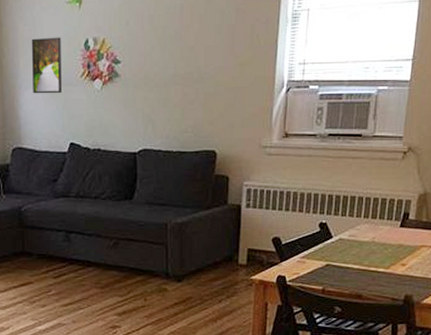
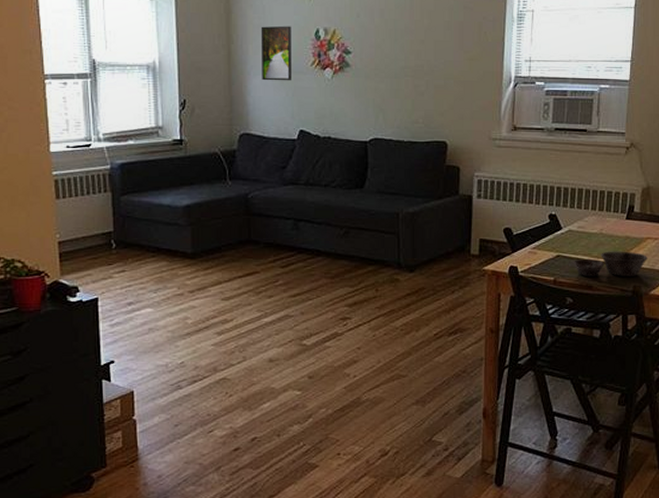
bowl: none [343,259,421,285] -> present [574,251,647,276]

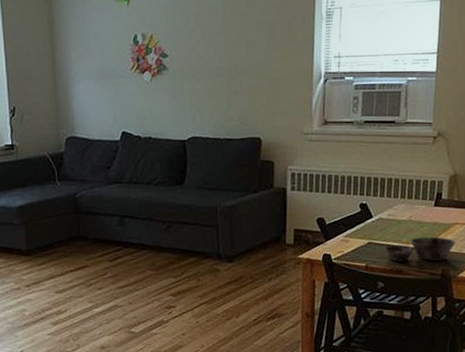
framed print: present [261,25,291,81] -> none [82,32,113,86]

